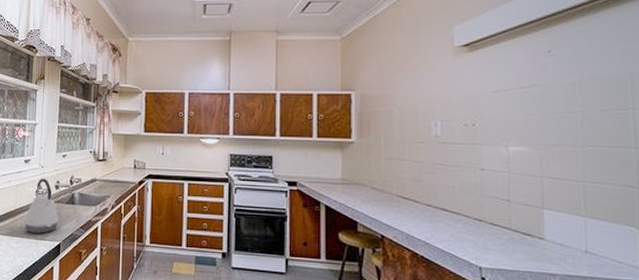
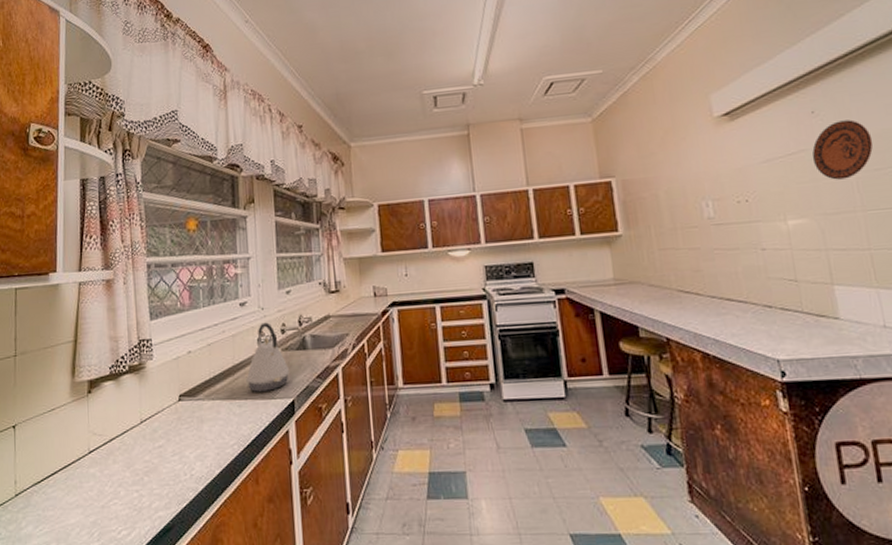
decorative plate: none [542,62,604,116] -> present [812,119,874,180]

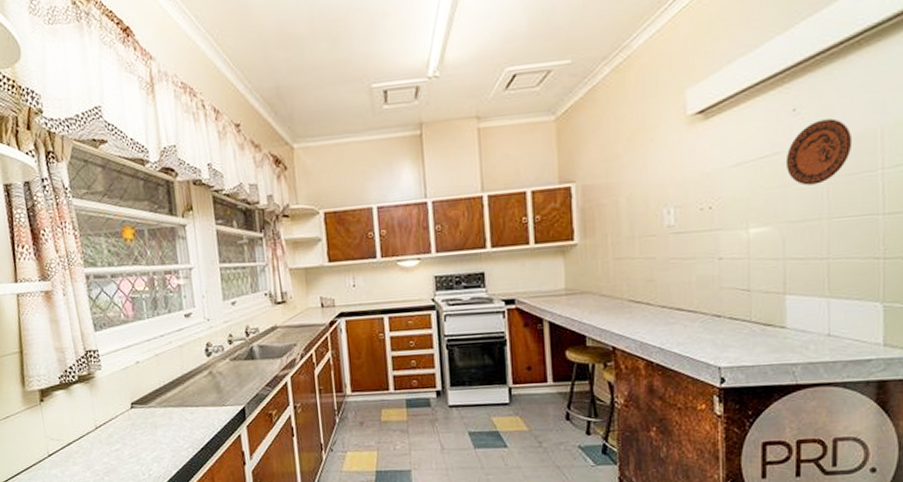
kettle: present [246,322,289,392] -> none [196,333,239,400]

